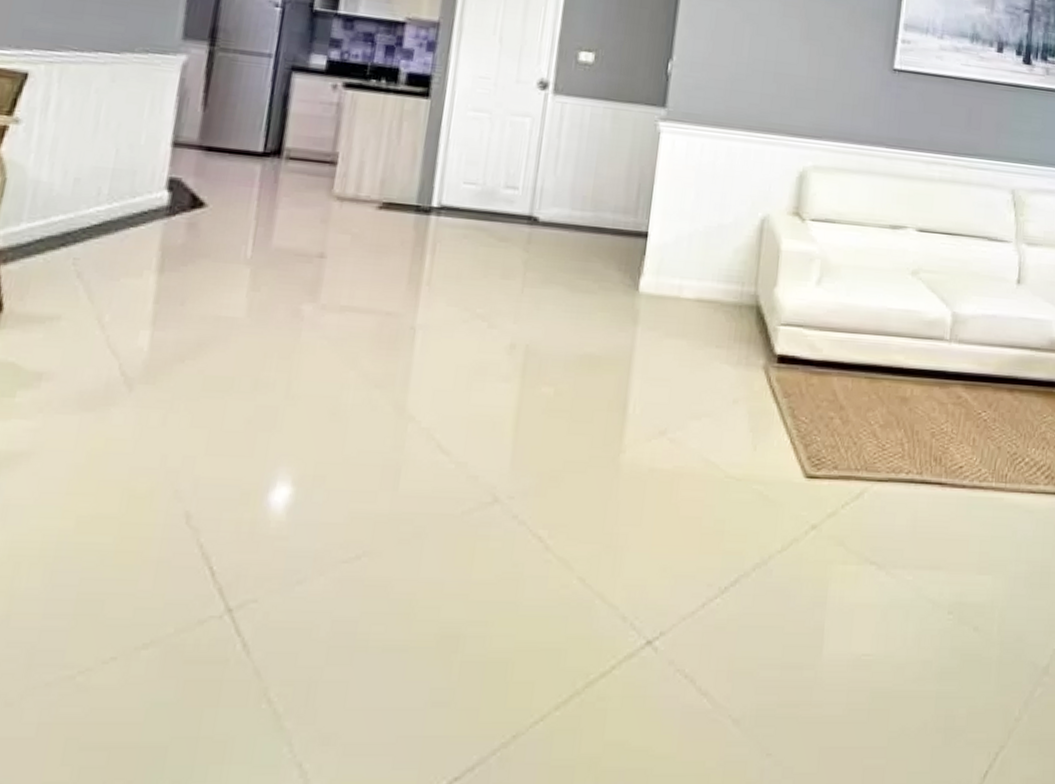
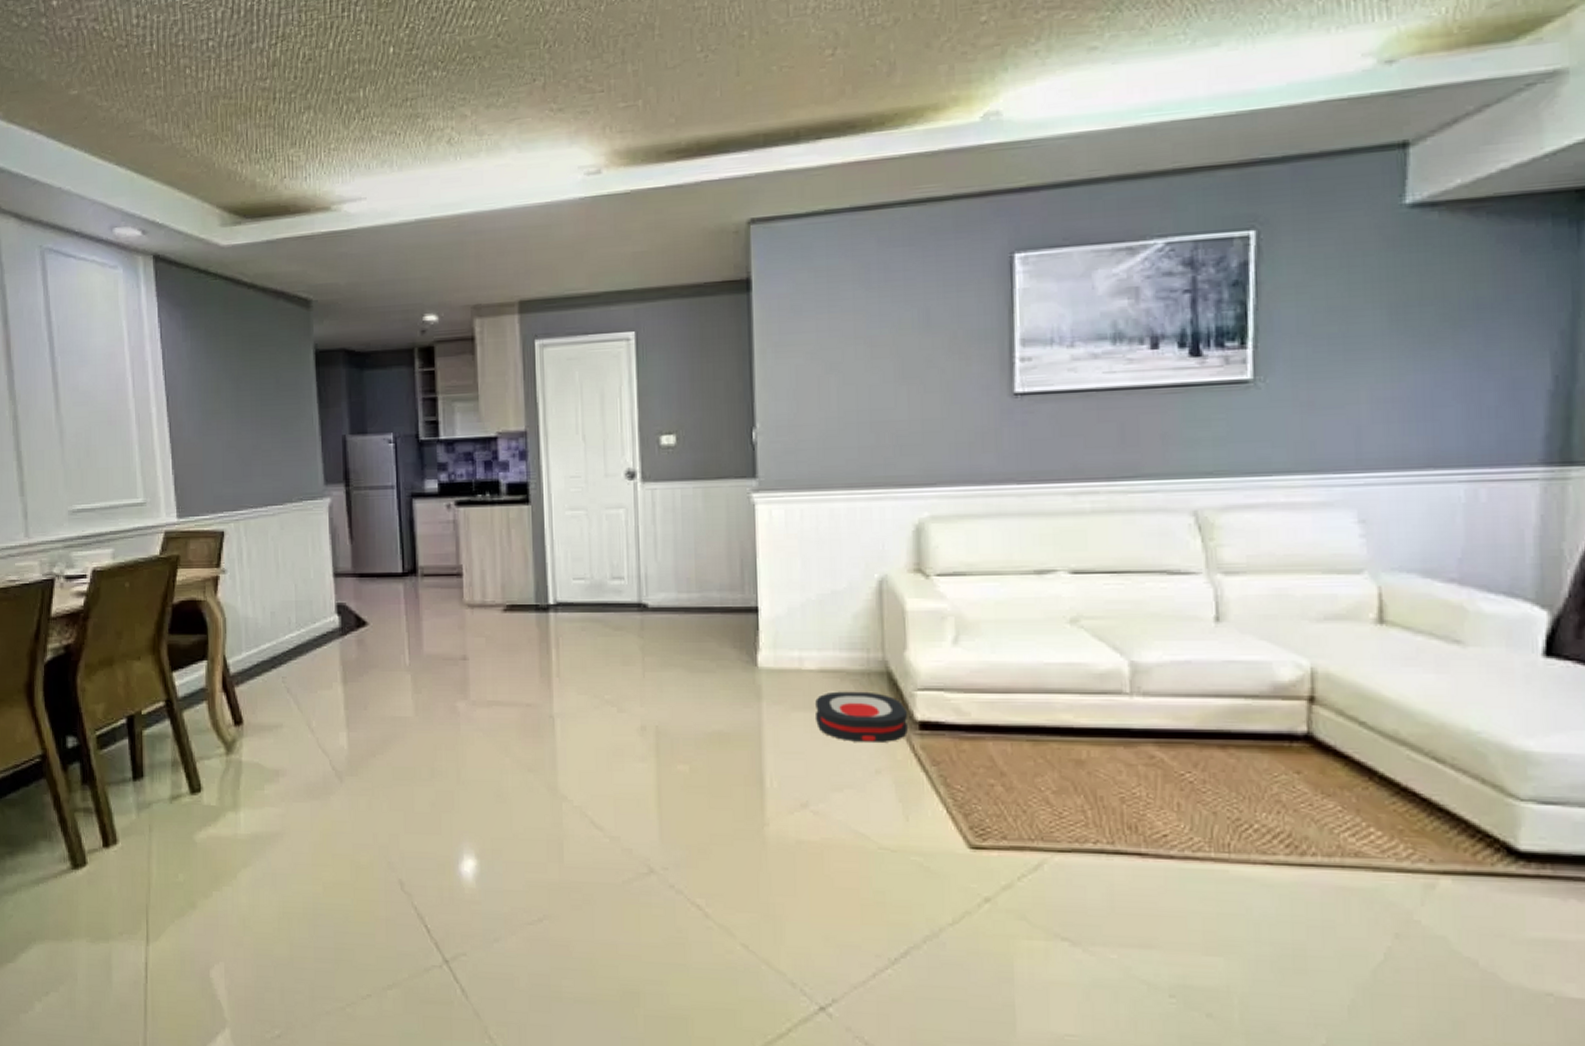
robot vacuum: none [686,321,769,374] -> present [815,691,908,742]

